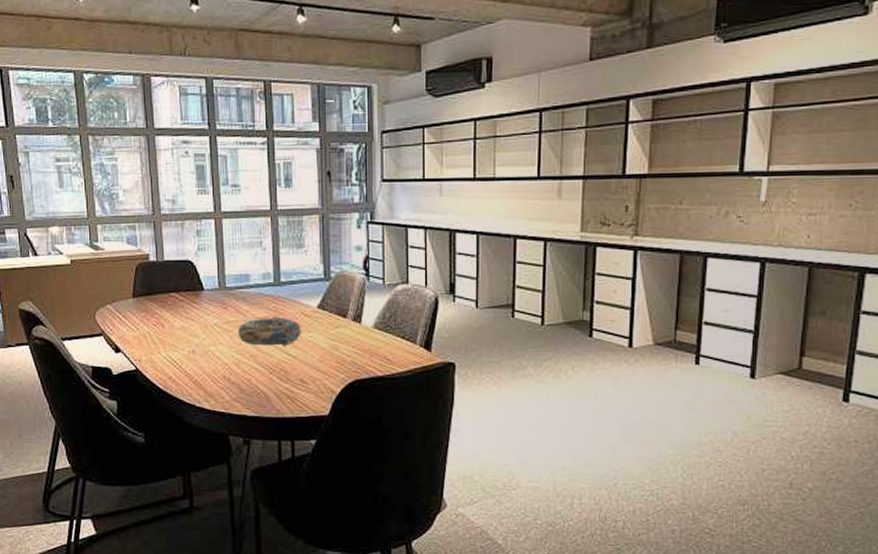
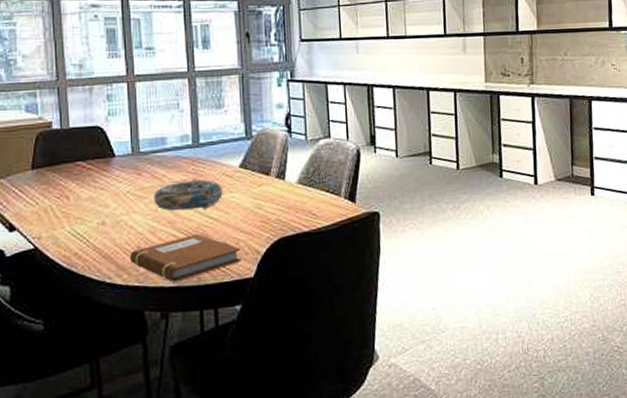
notebook: none [217,369,317,412] -> present [130,233,241,282]

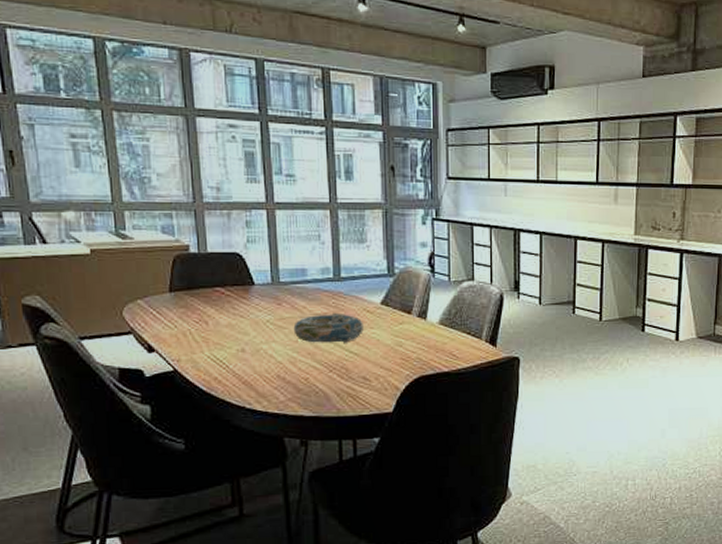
notebook: present [130,233,241,282] -> none [270,366,381,412]

